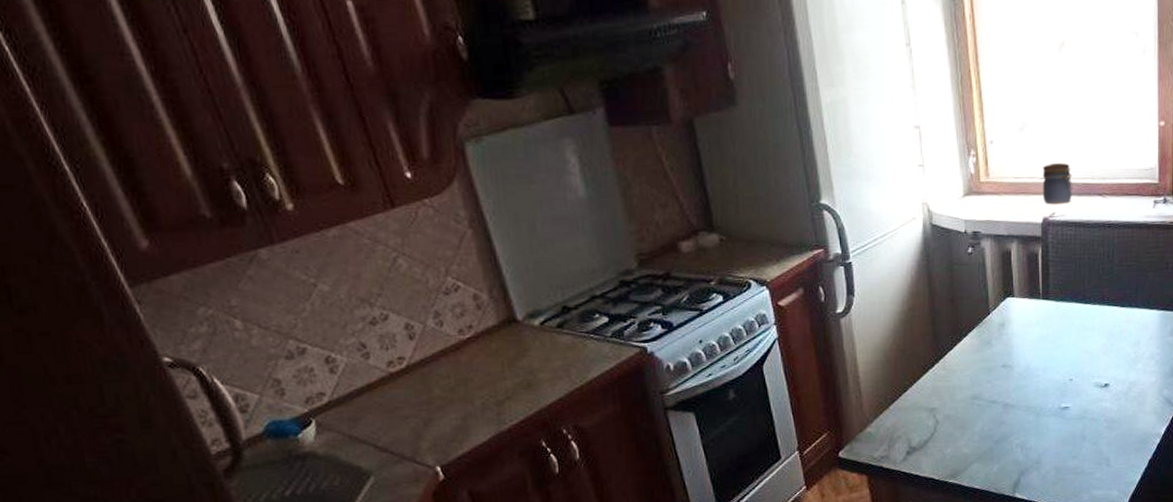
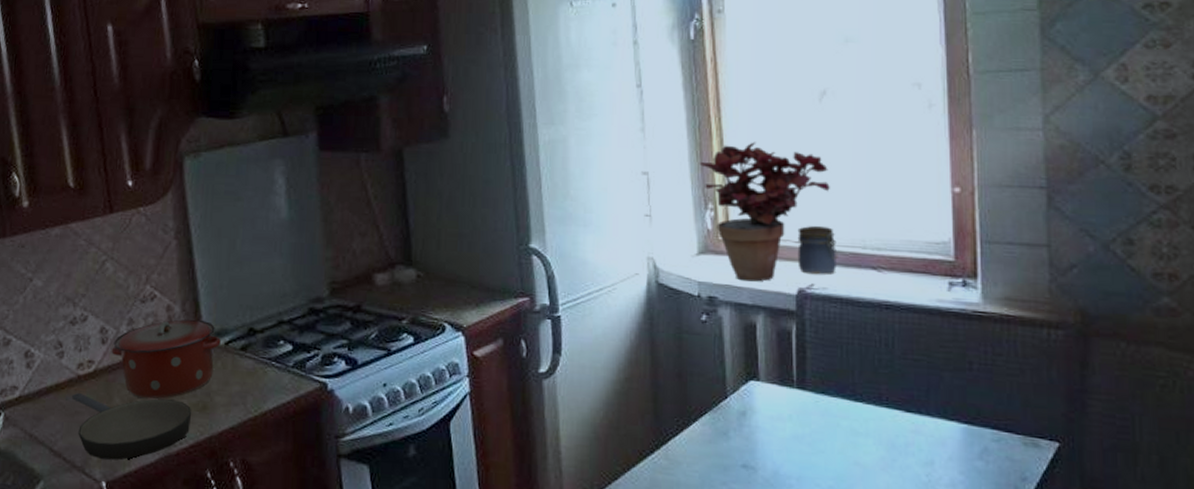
frying pan: none [386,382,518,447] -> present [71,392,191,461]
casserole: none [421,304,536,386] -> present [111,319,221,400]
potted plant: none [962,92,1067,216] -> present [699,142,830,282]

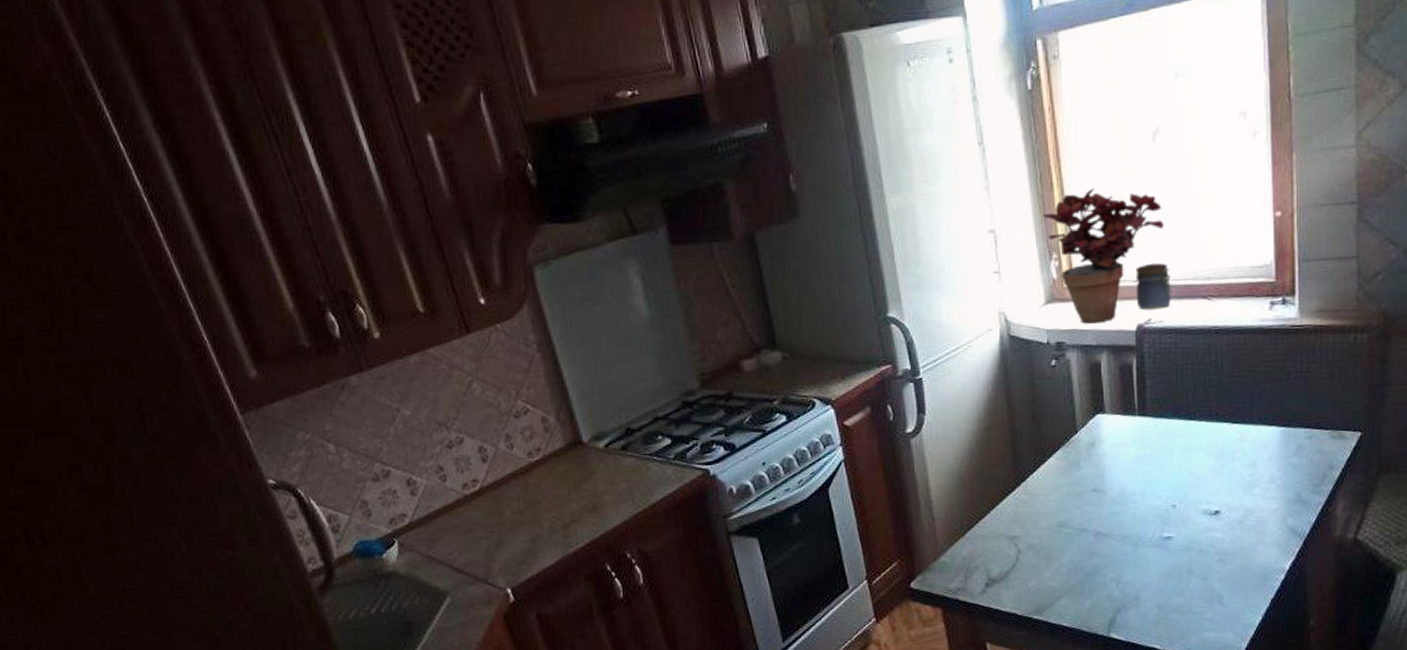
frying pan: present [71,392,191,461] -> none [461,505,584,569]
casserole: present [111,319,221,400] -> none [493,426,601,508]

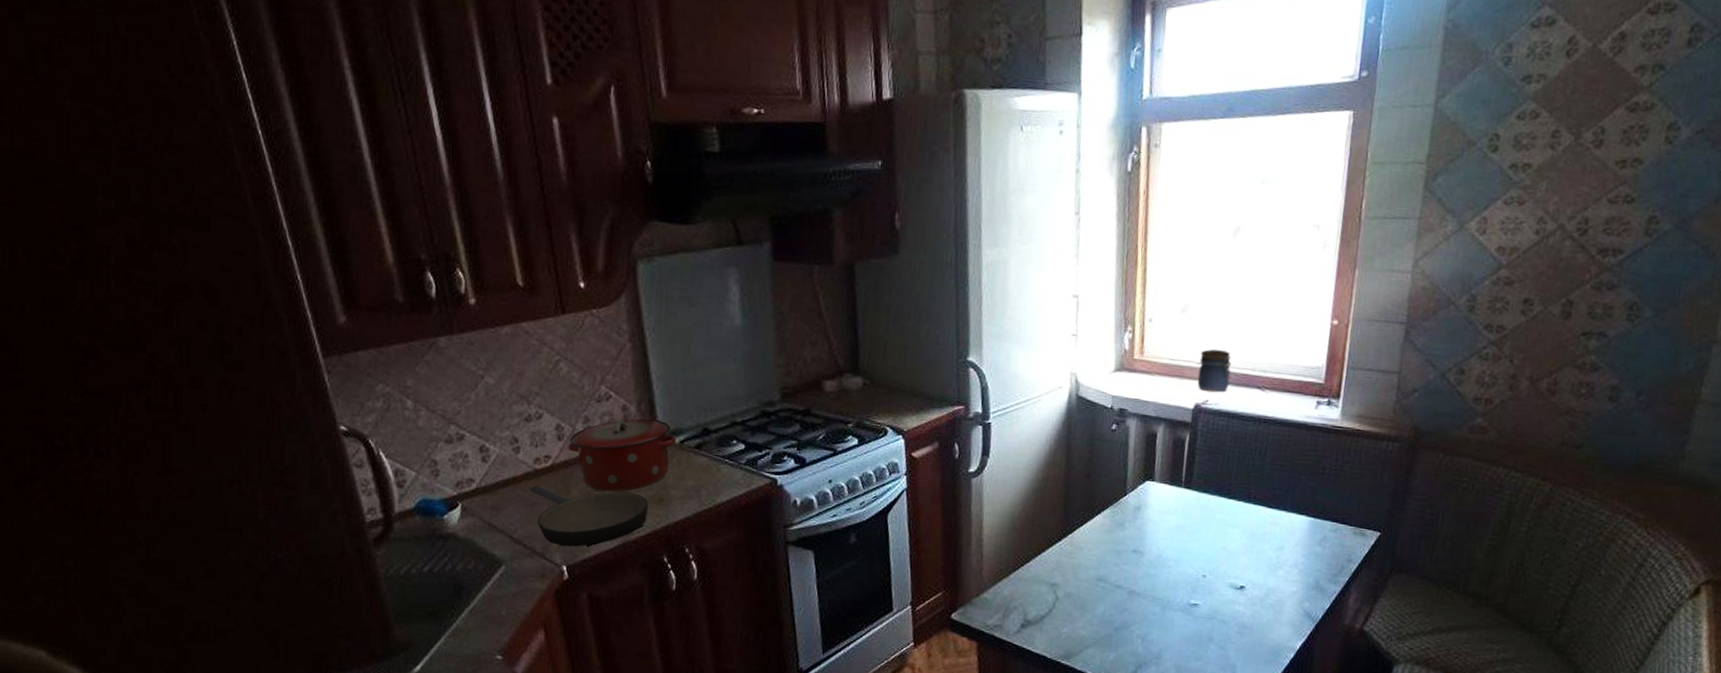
frying pan: none [461,505,584,569] -> present [529,485,648,547]
casserole: none [493,426,601,508] -> present [568,418,676,492]
potted plant: present [1042,188,1164,324] -> none [1124,271,1233,397]

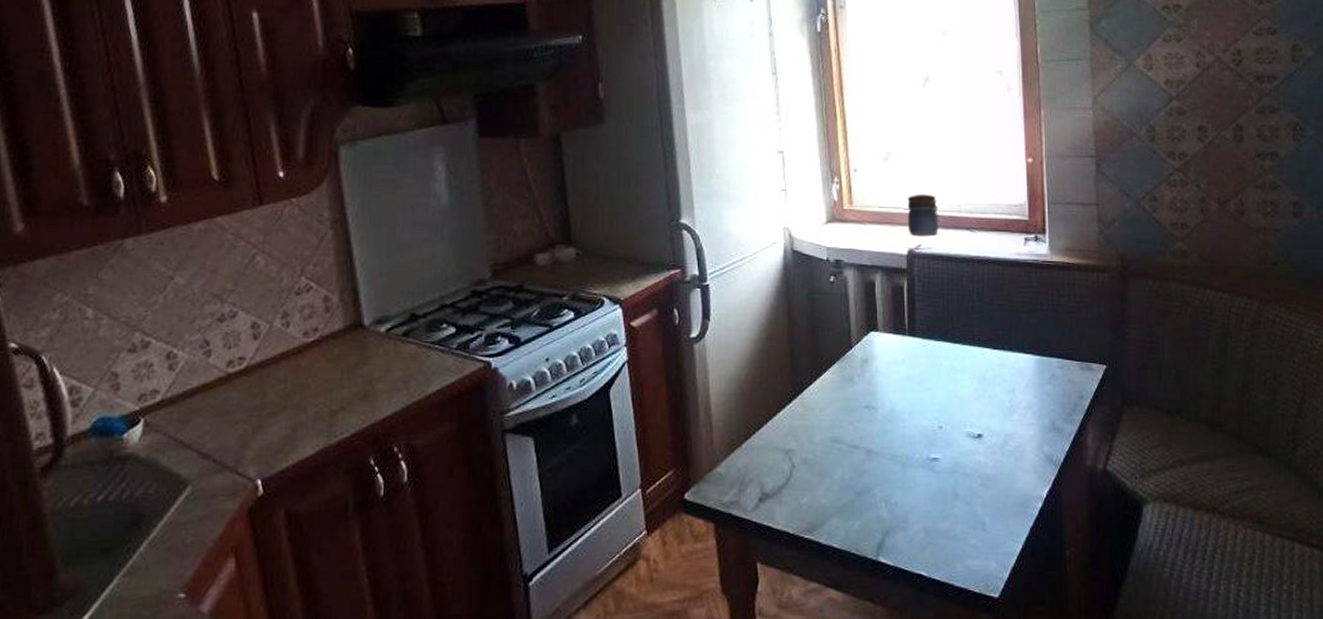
frying pan: present [529,485,648,547] -> none [220,390,352,457]
casserole: present [568,418,676,492] -> none [264,308,382,392]

